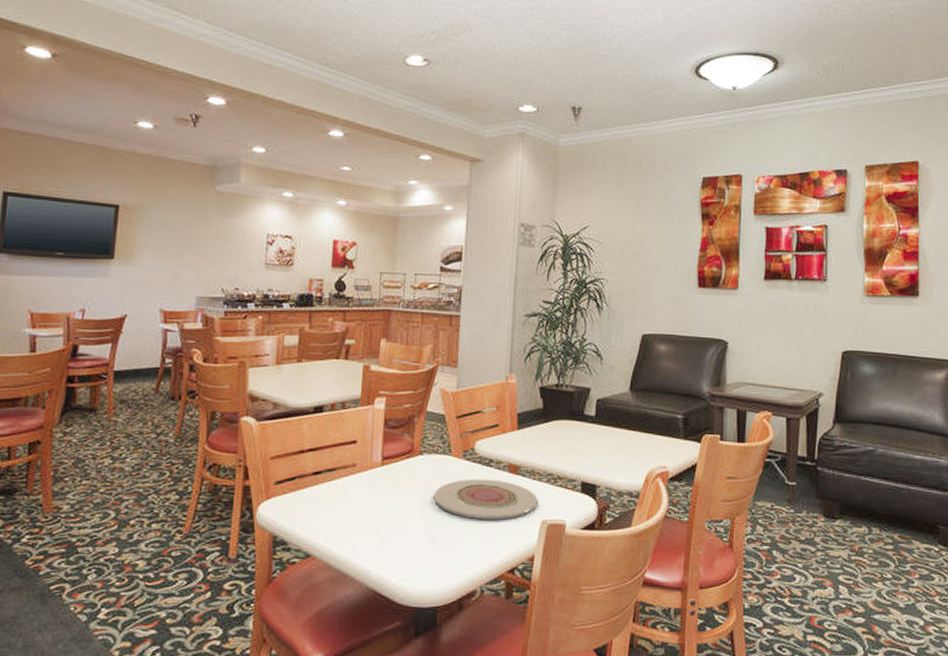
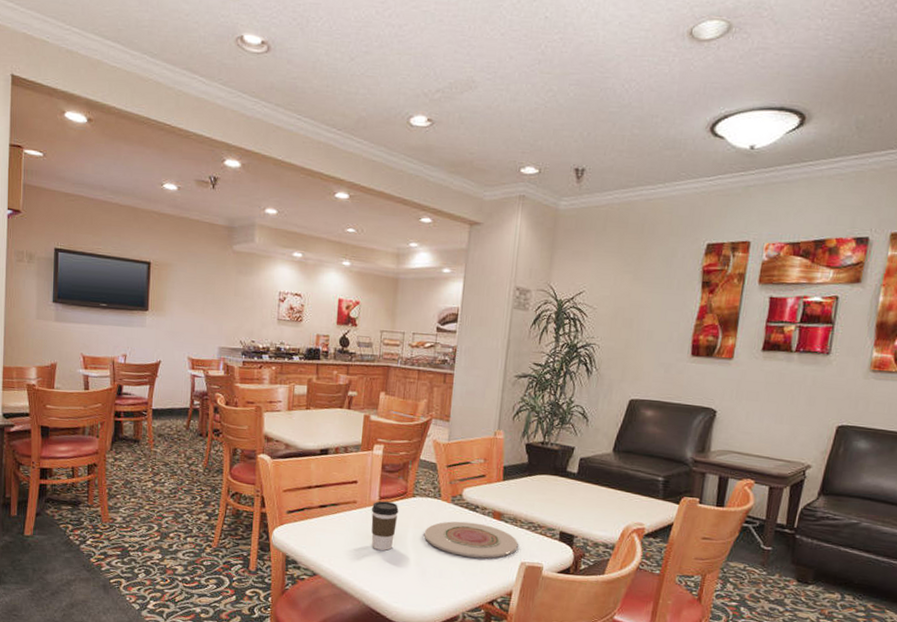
coffee cup: none [373,462,405,520] -> present [371,501,399,551]

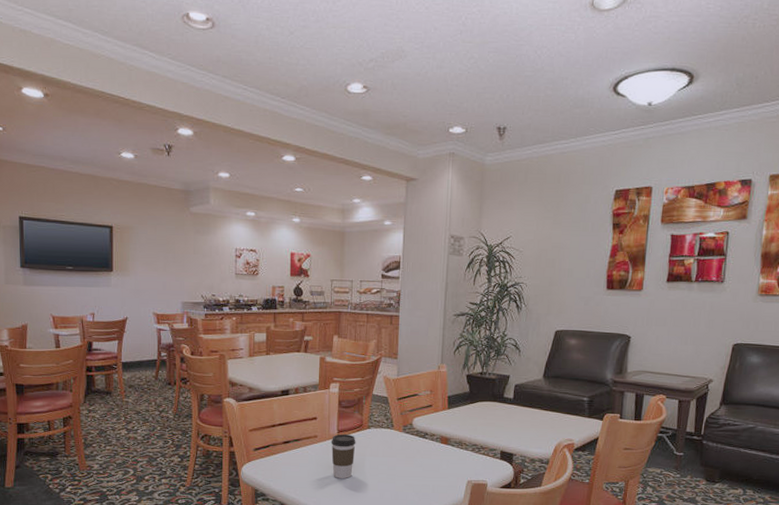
plate: present [424,521,518,559] -> none [380,448,464,480]

